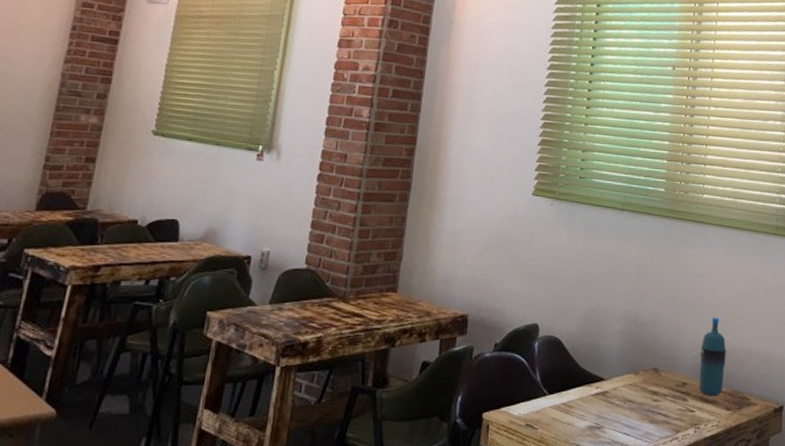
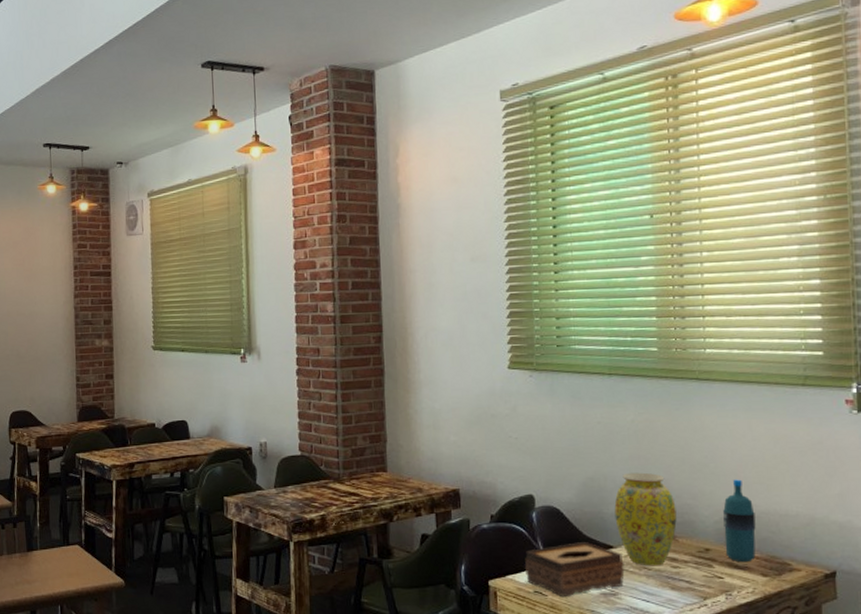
tissue box: none [519,374,612,431] -> present [524,542,625,598]
vase: none [609,306,663,400] -> present [614,472,677,566]

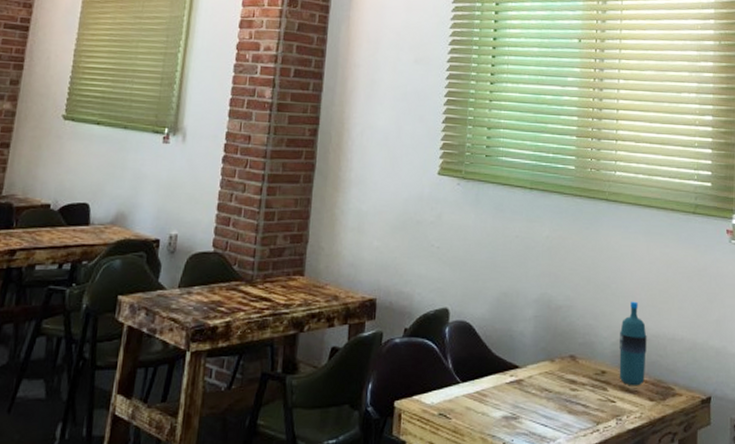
tissue box: present [524,542,625,598] -> none [431,361,527,421]
vase: present [614,472,677,566] -> none [523,289,579,389]

